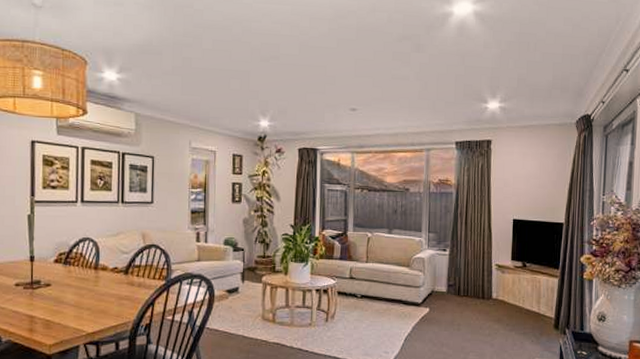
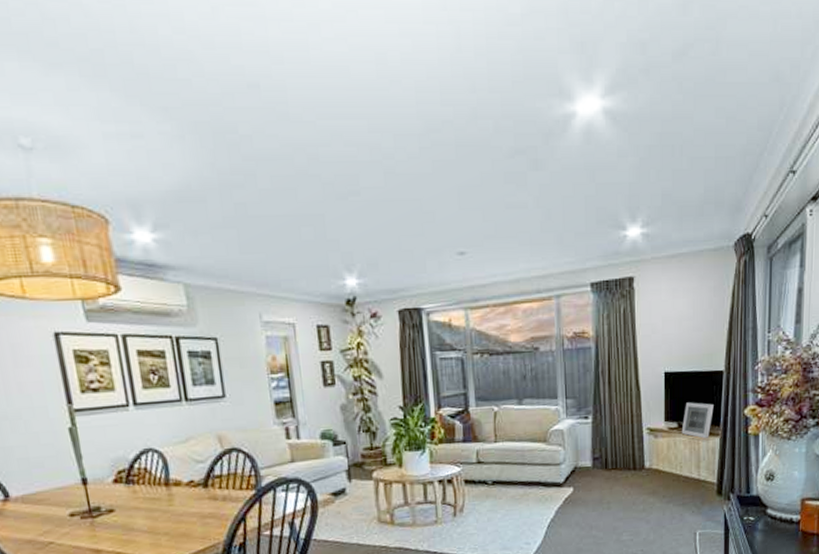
picture frame: none [525,246,554,278] -> present [681,402,714,439]

